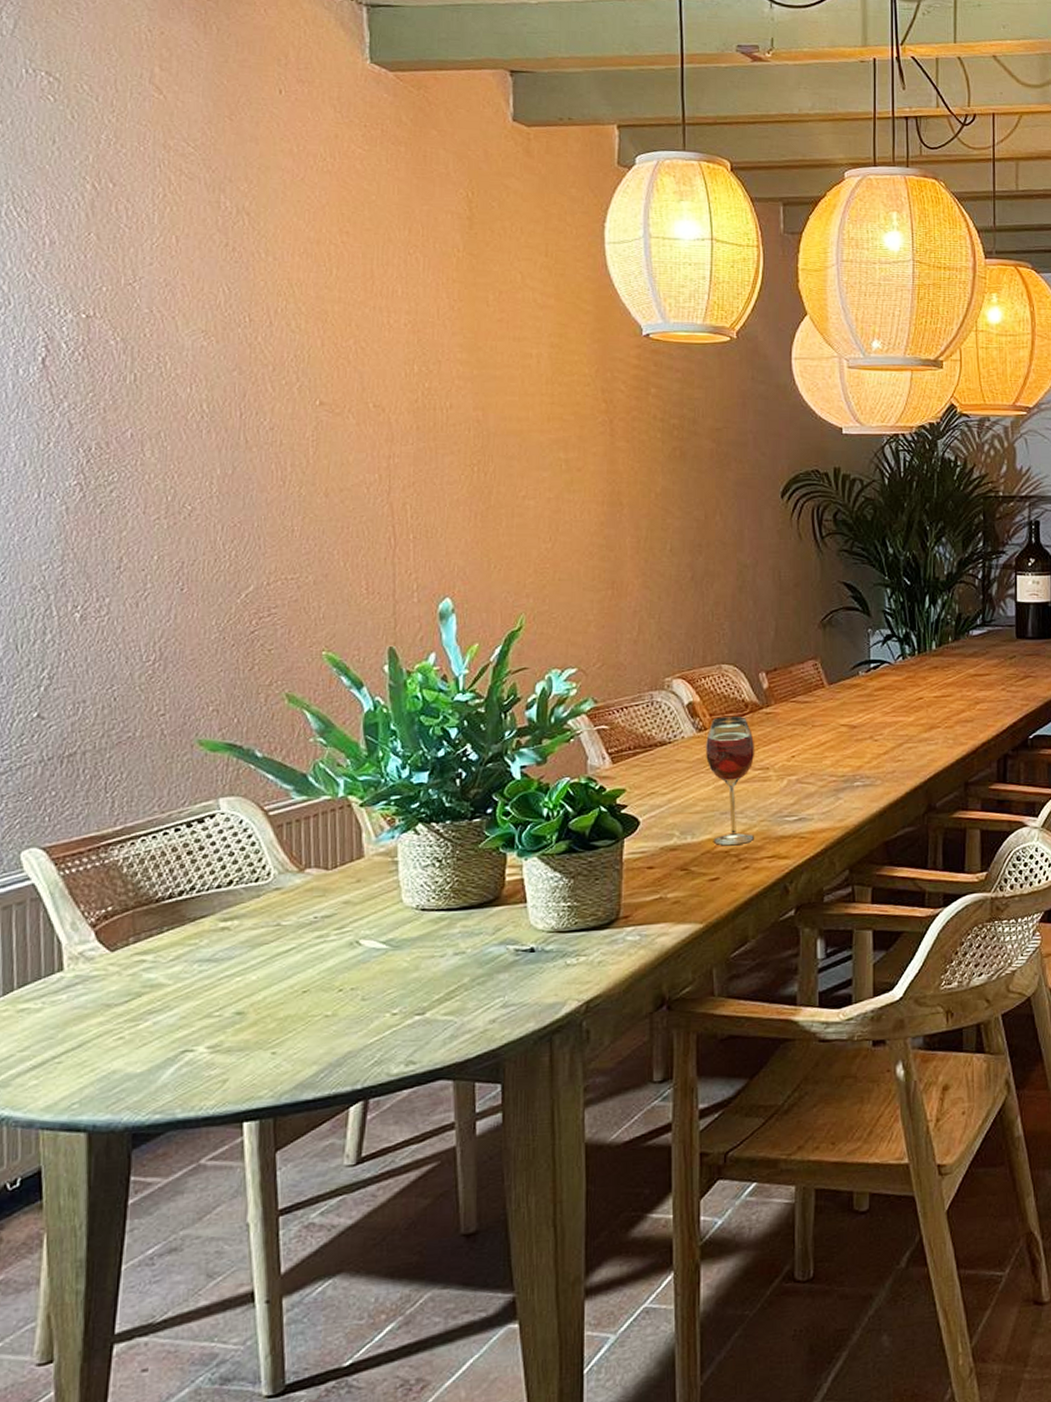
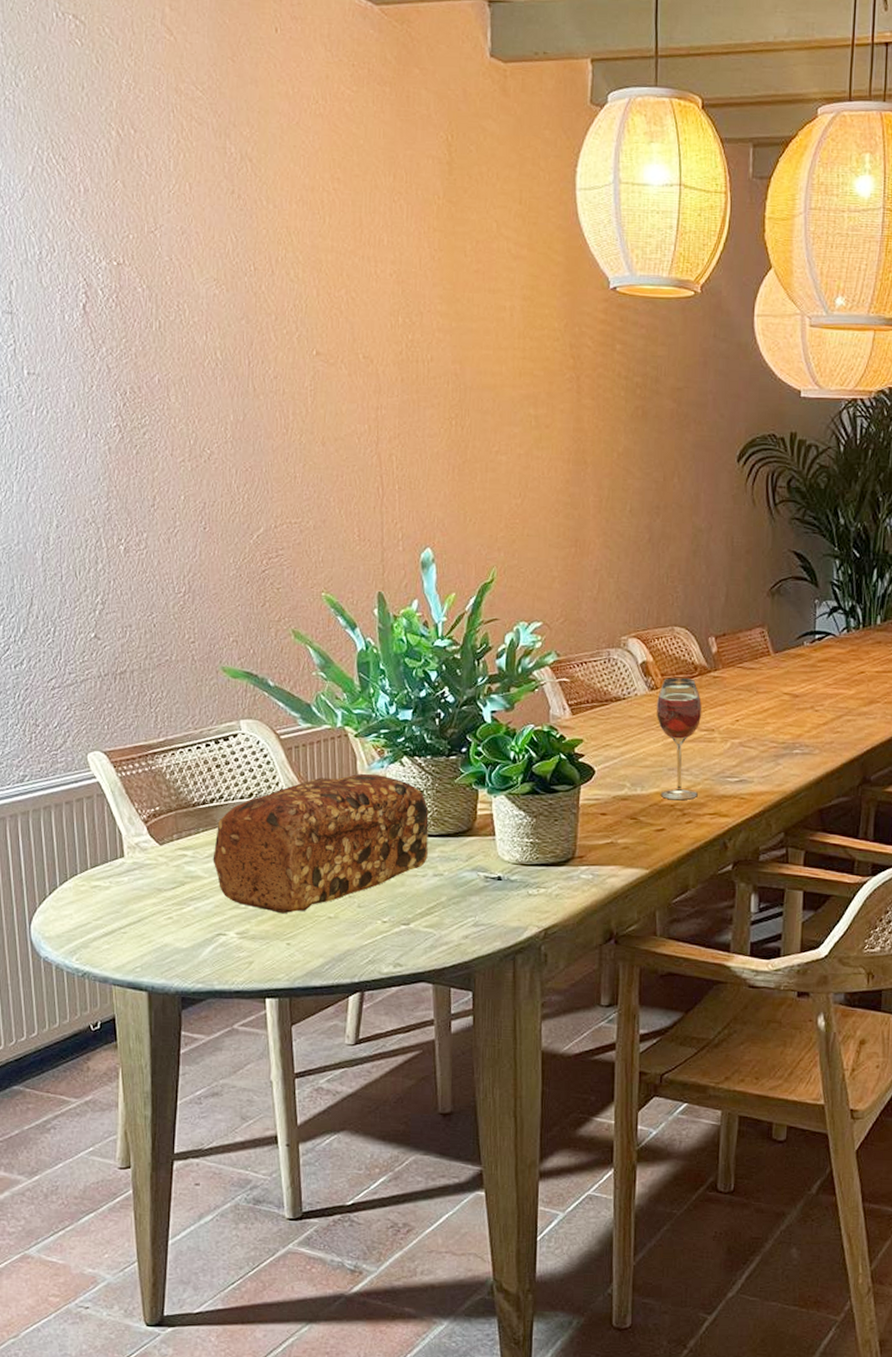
bread loaf: none [179,845,448,1018] -> present [213,773,429,914]

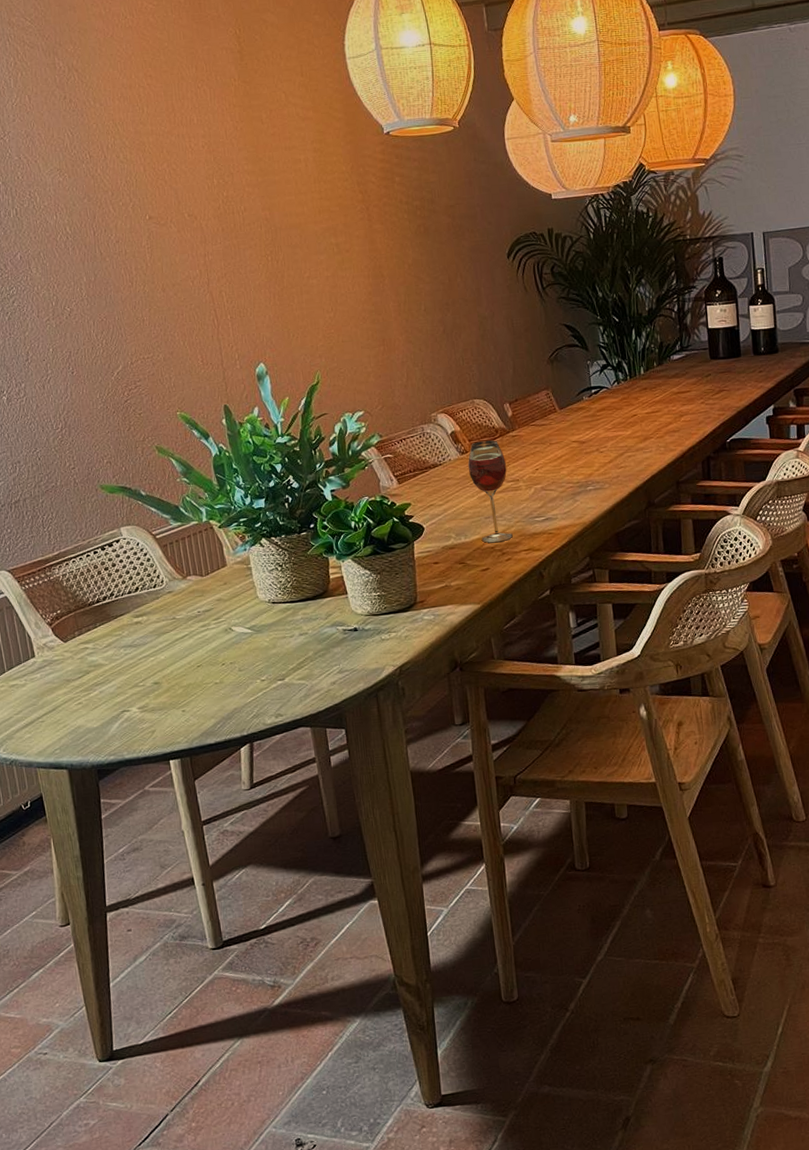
bread loaf: present [213,773,429,914] -> none [110,556,293,686]

